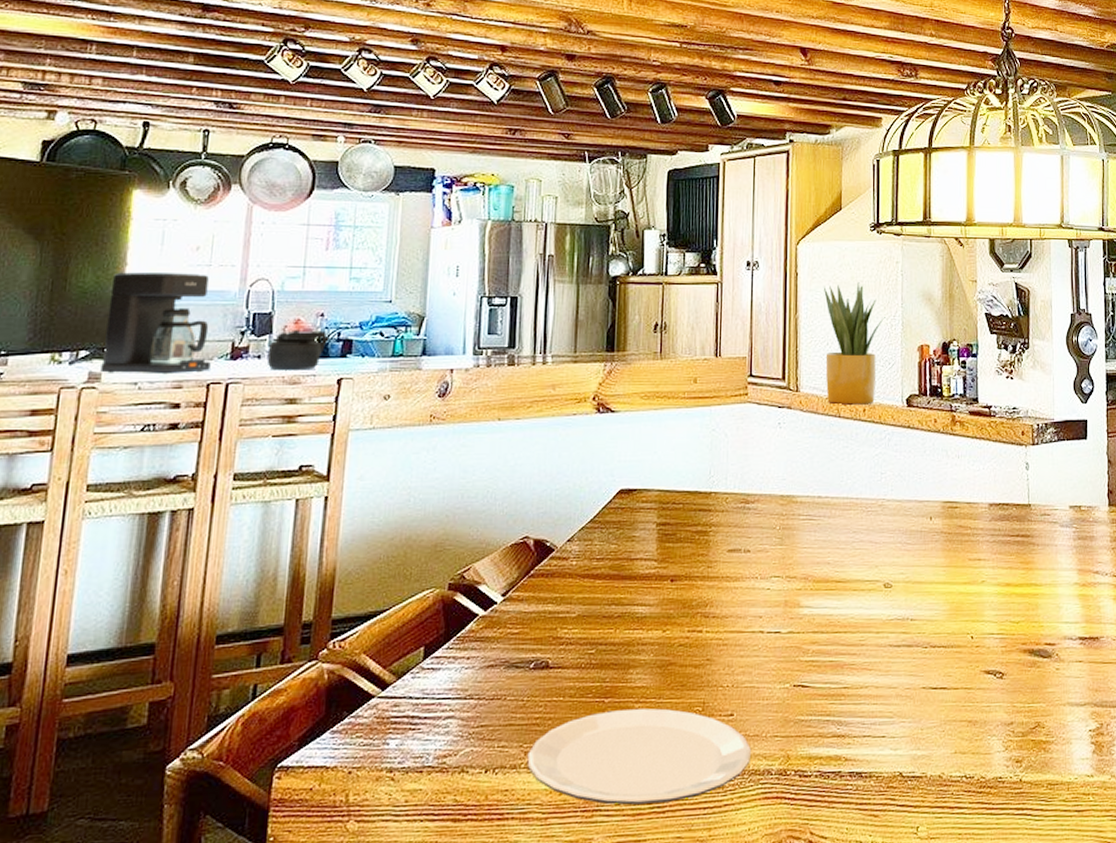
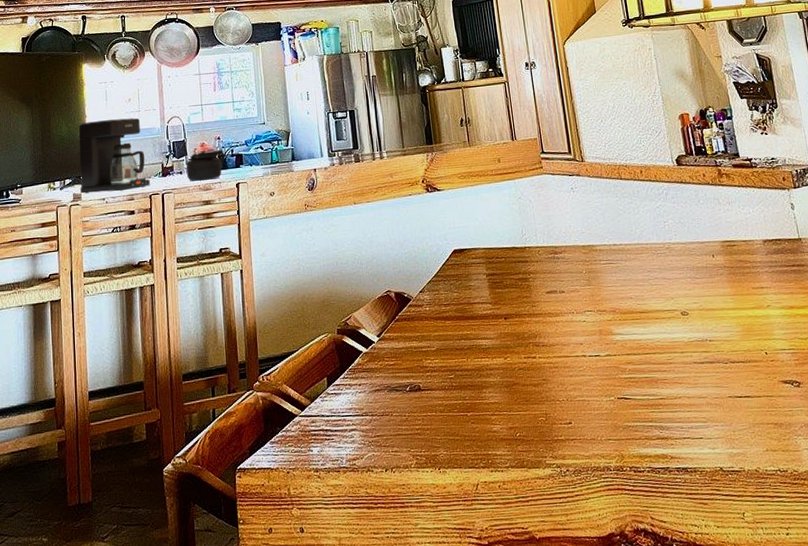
plate: present [527,708,752,805] -> none [415,419,592,496]
planter: present [823,282,885,405] -> none [590,69,649,169]

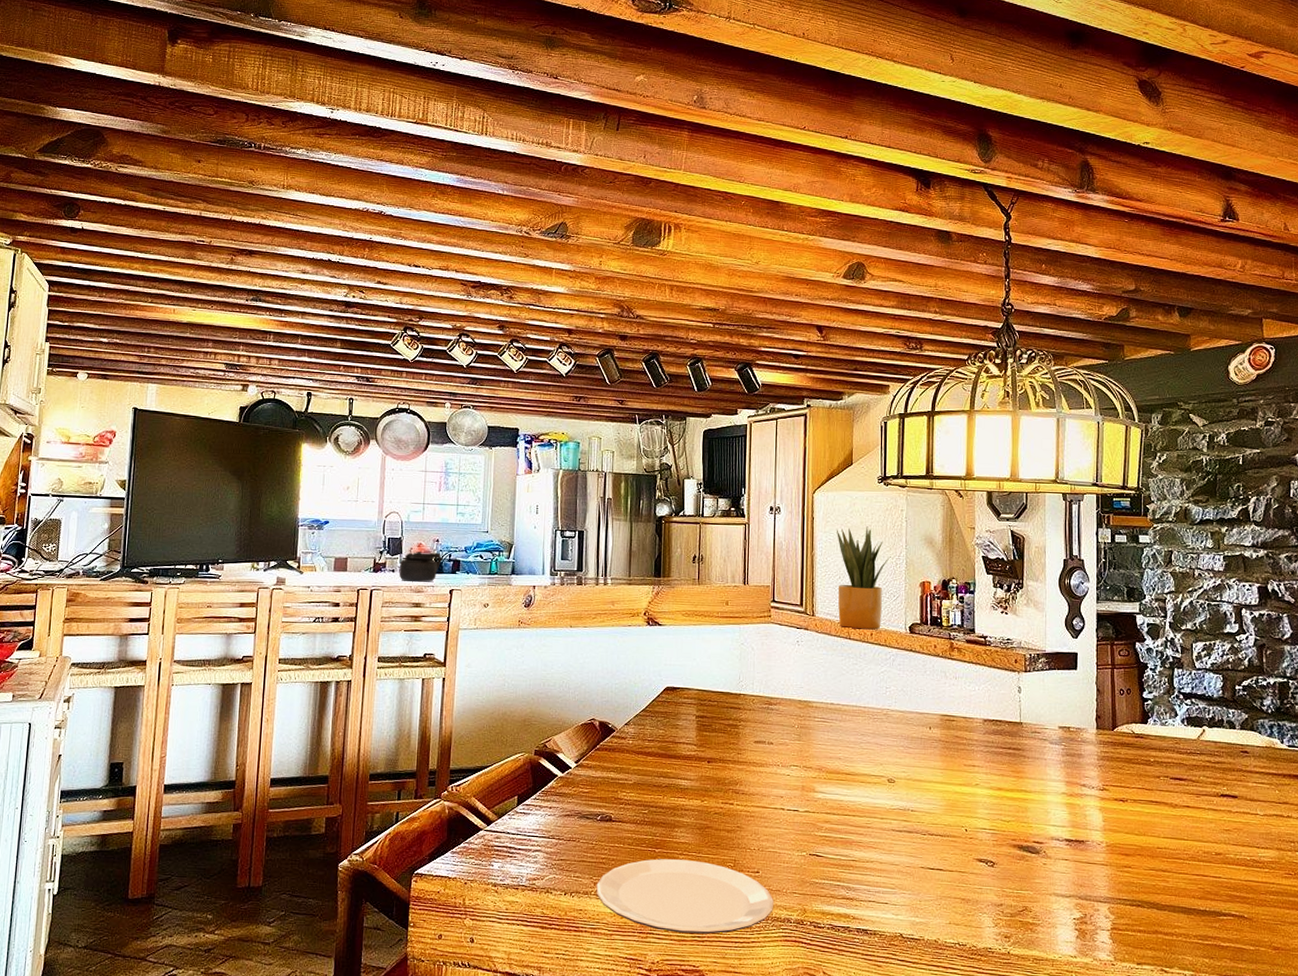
coffee maker: present [79,118,150,194] -> none [285,505,360,581]
plate: none [415,419,592,496] -> present [596,859,775,934]
planter: none [590,69,649,169] -> present [836,526,891,630]

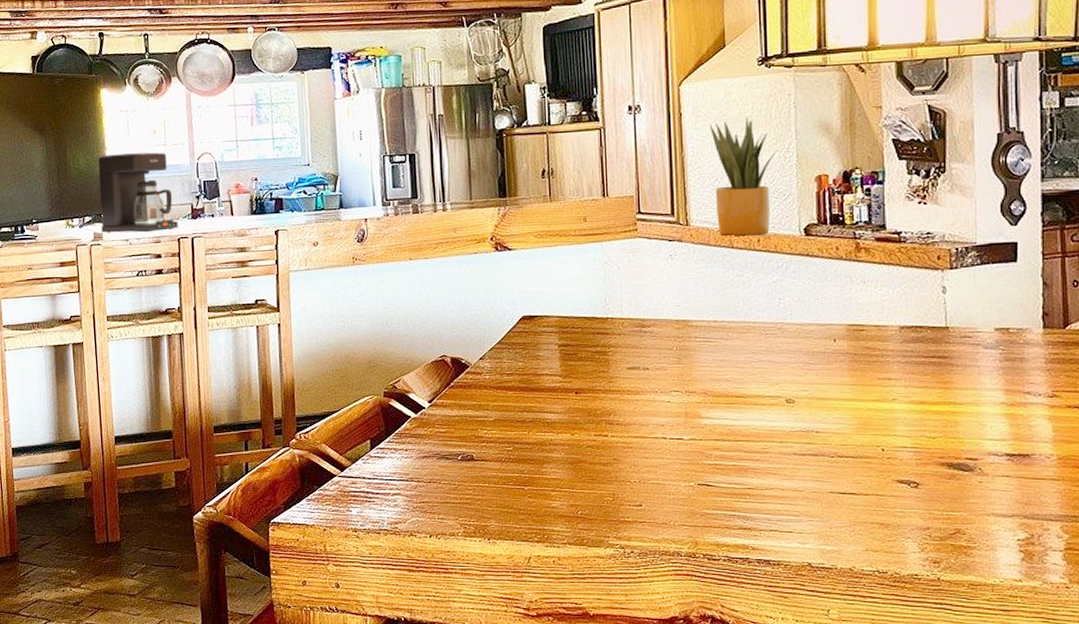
coffee maker: none [285,505,360,581] -> present [98,152,178,233]
kettle: present [399,551,443,582] -> none [218,193,264,226]
plate: present [596,859,775,934] -> none [463,496,661,571]

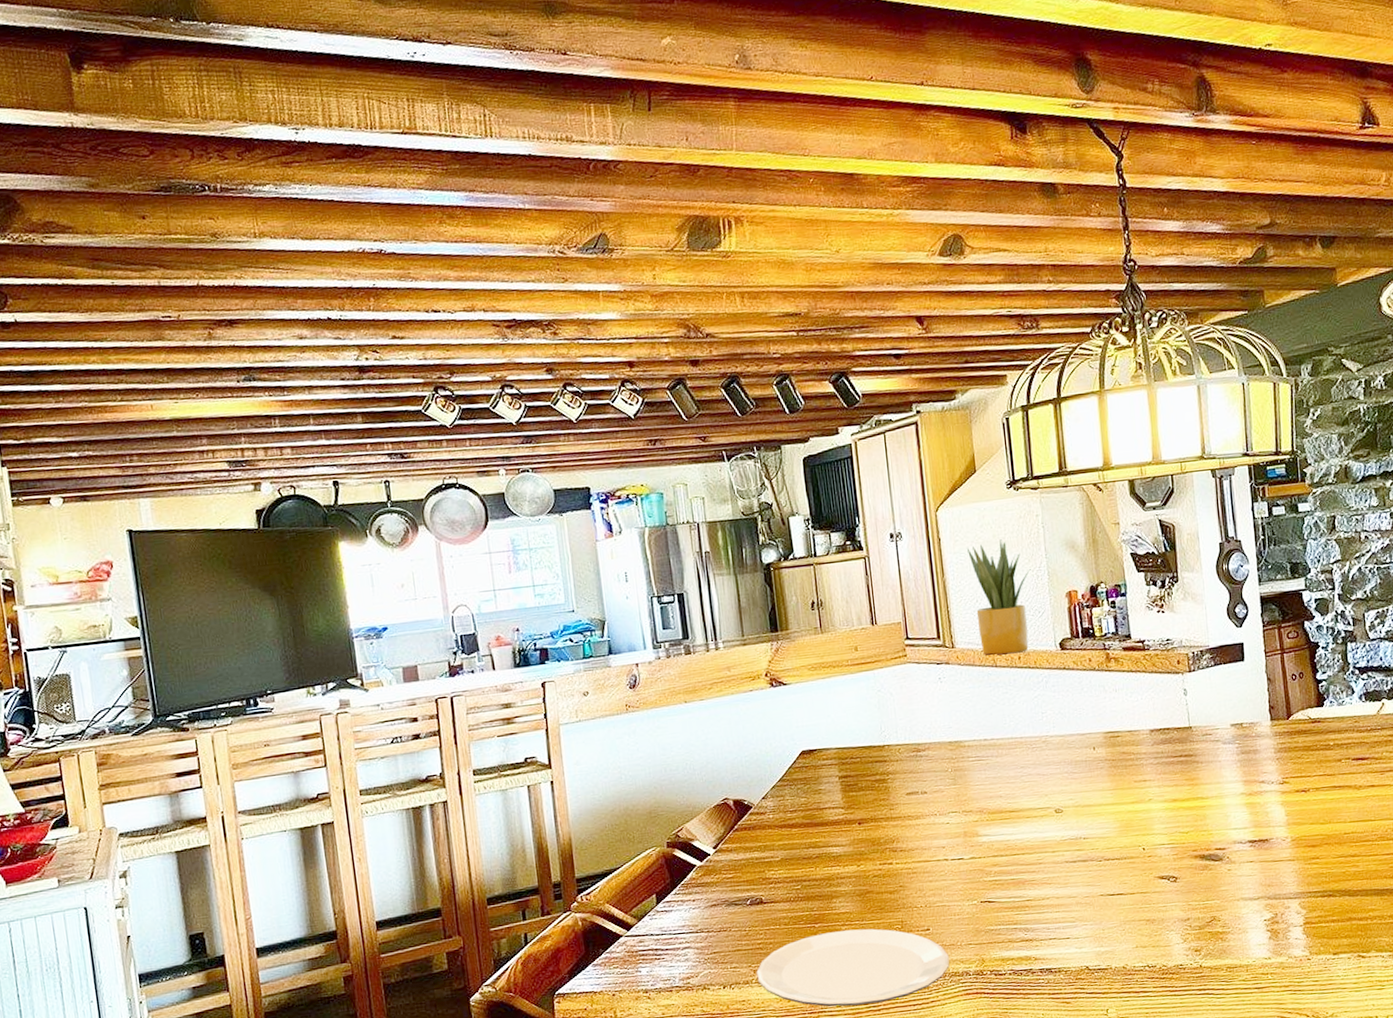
coffee maker: present [98,152,178,233] -> none [340,607,435,700]
plate: none [463,496,661,571] -> present [756,928,950,1007]

